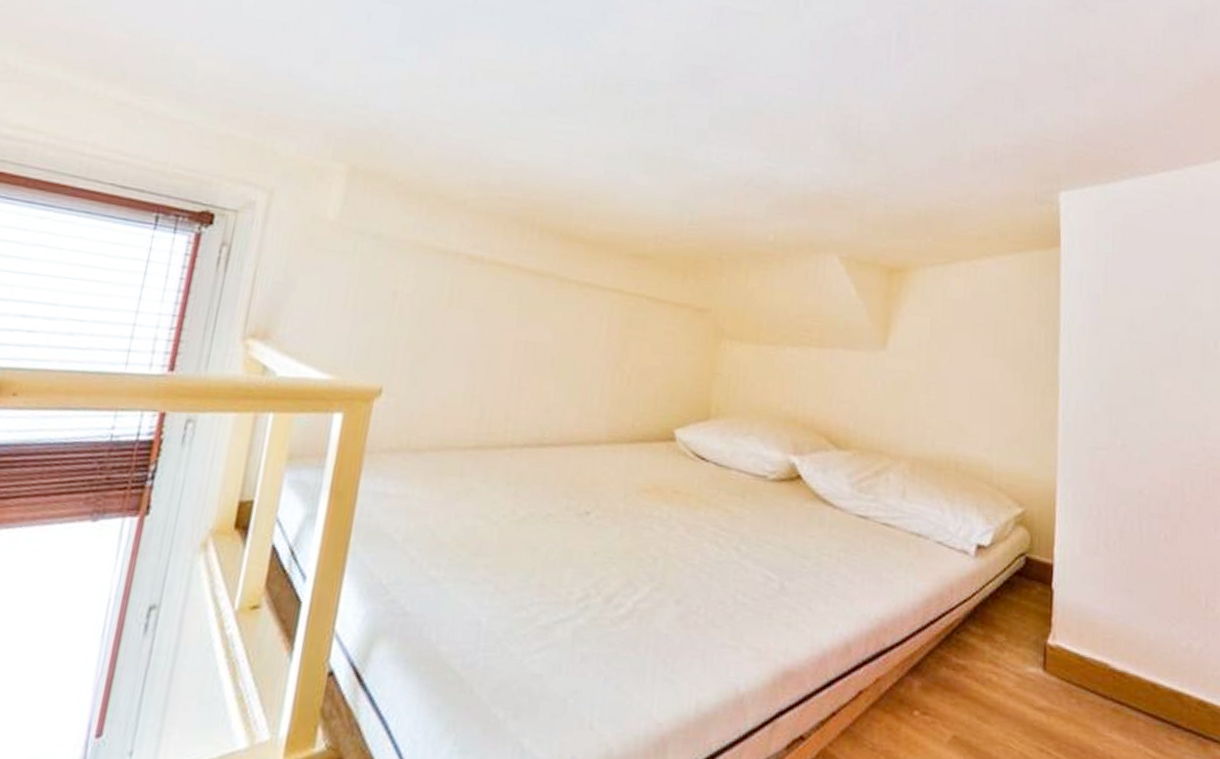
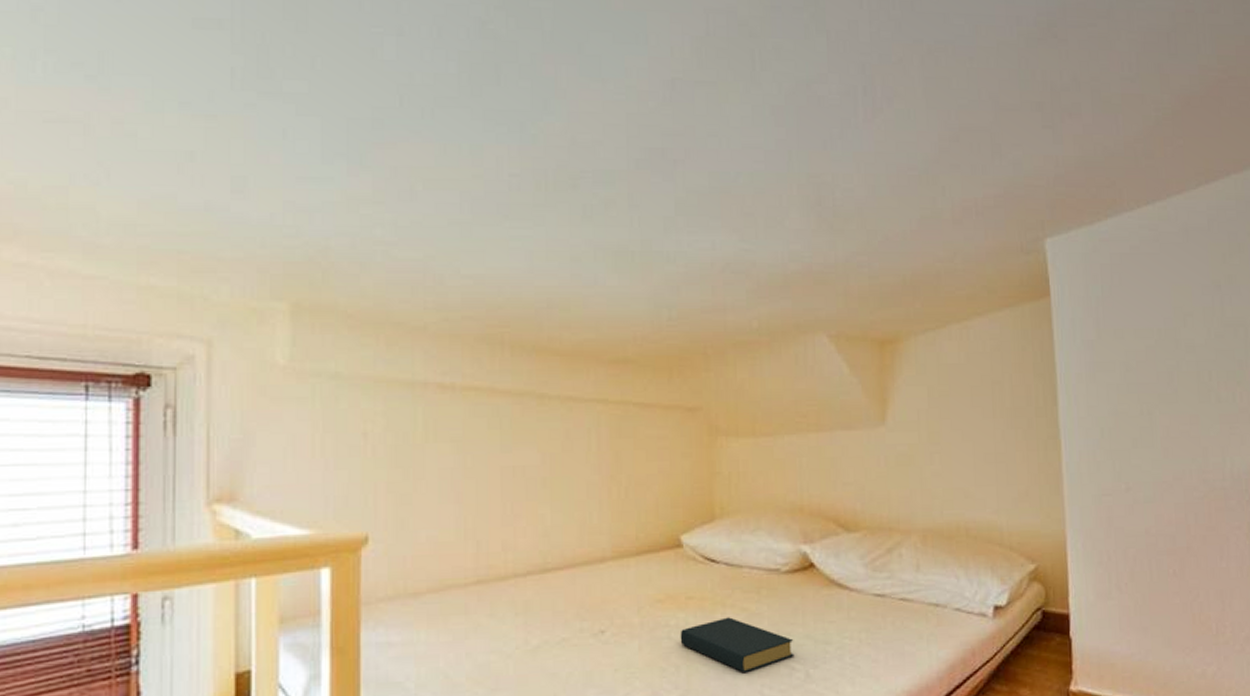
hardback book: none [661,516,773,576] -> present [680,617,794,674]

